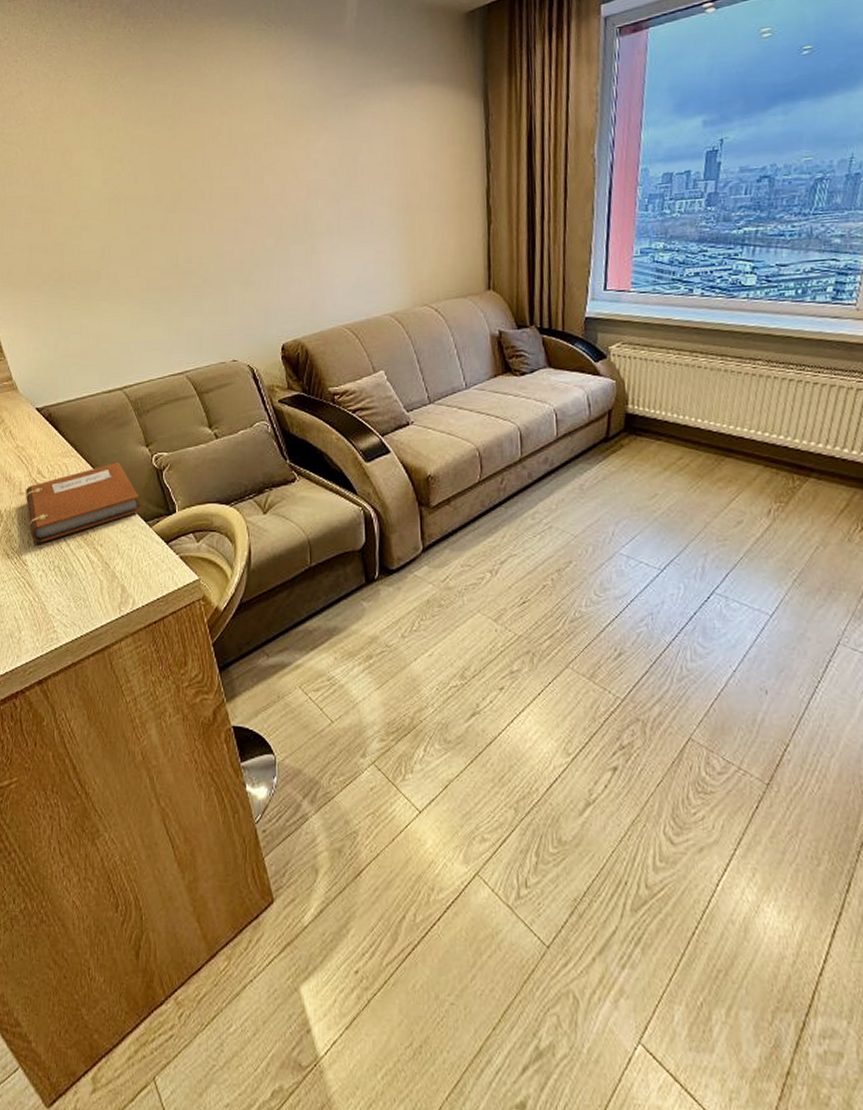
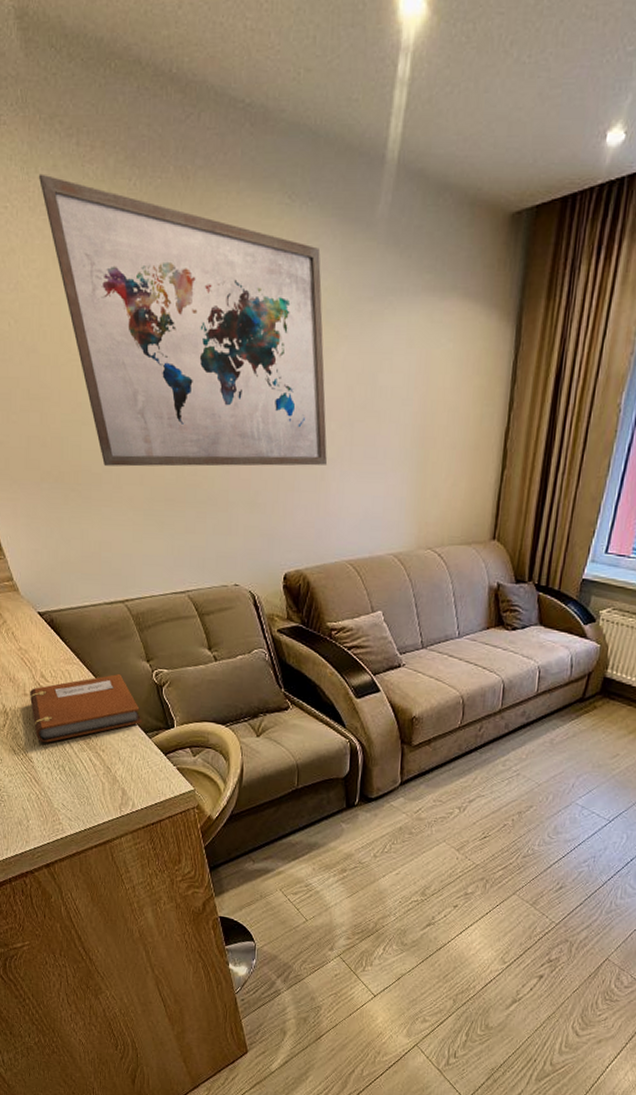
wall art: none [46,32,316,264] -> present [39,174,327,467]

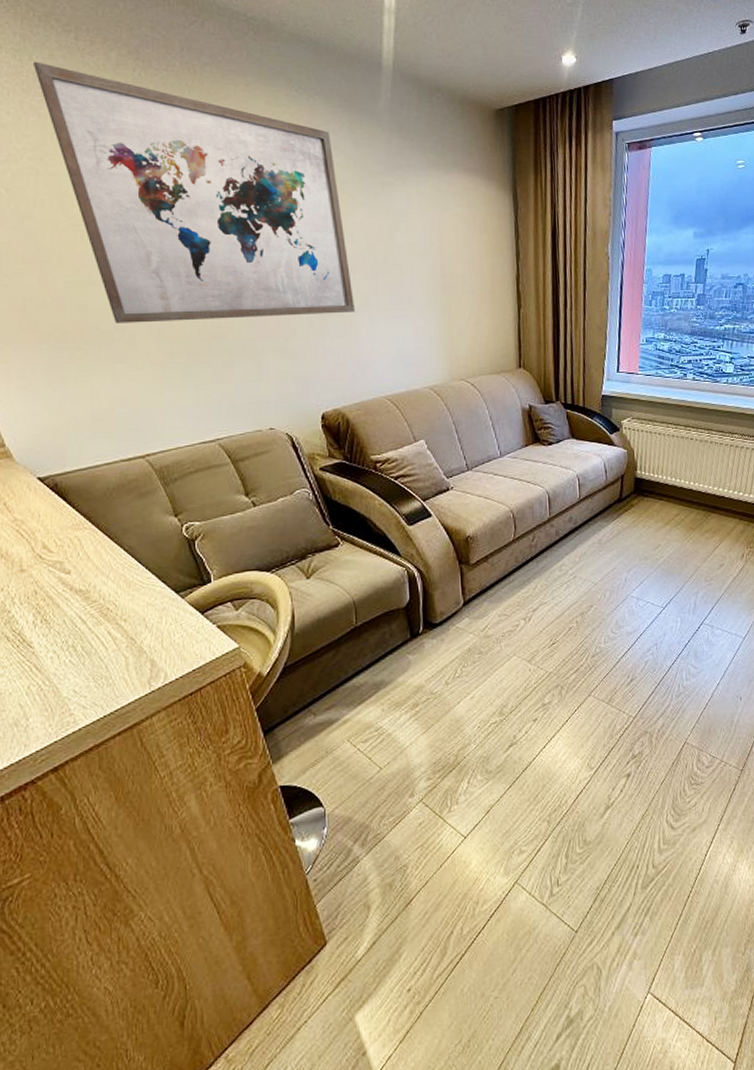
notebook: present [30,674,142,743] -> none [28,533,172,623]

